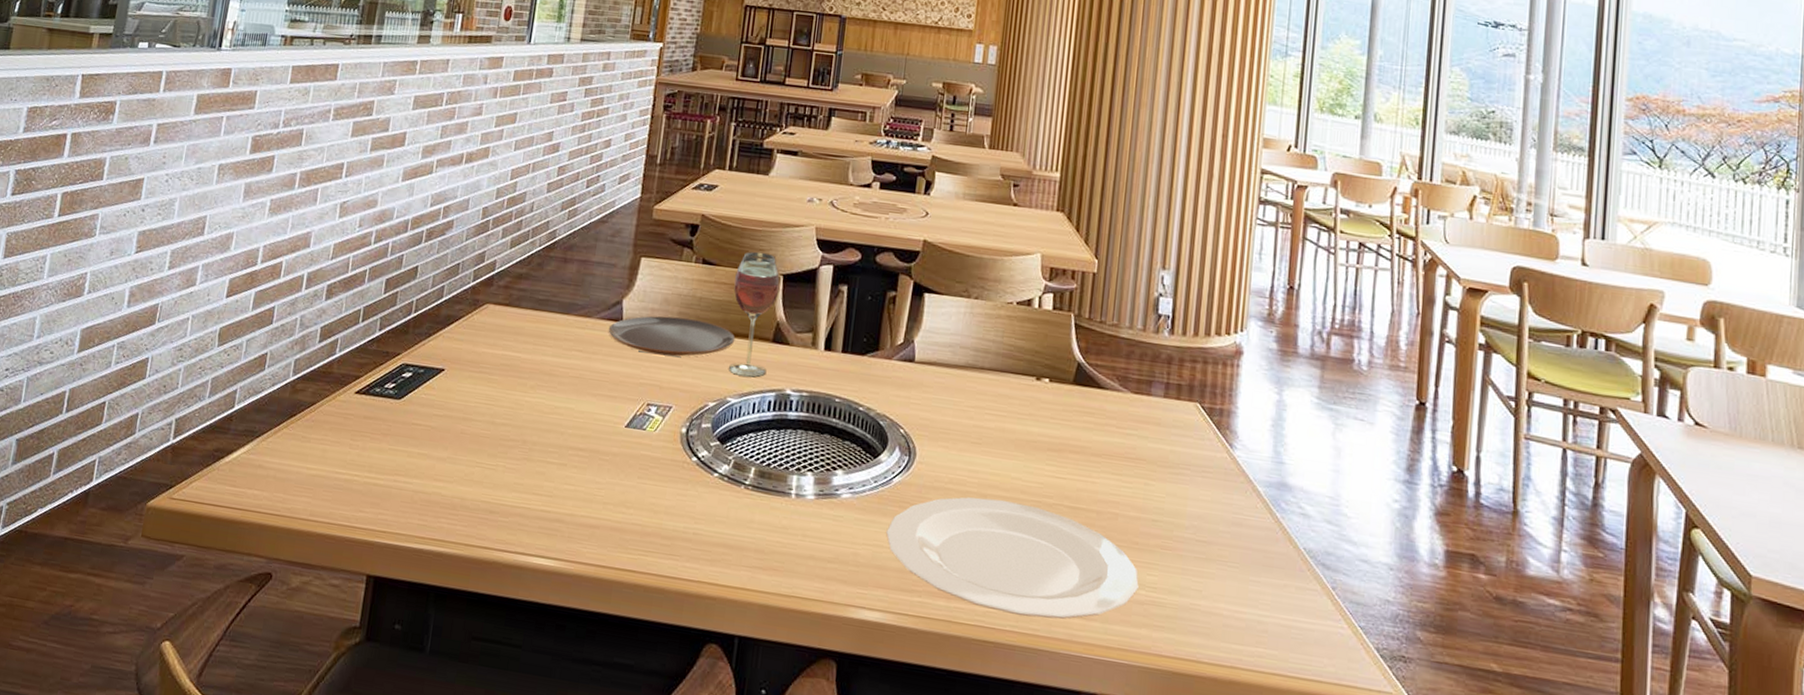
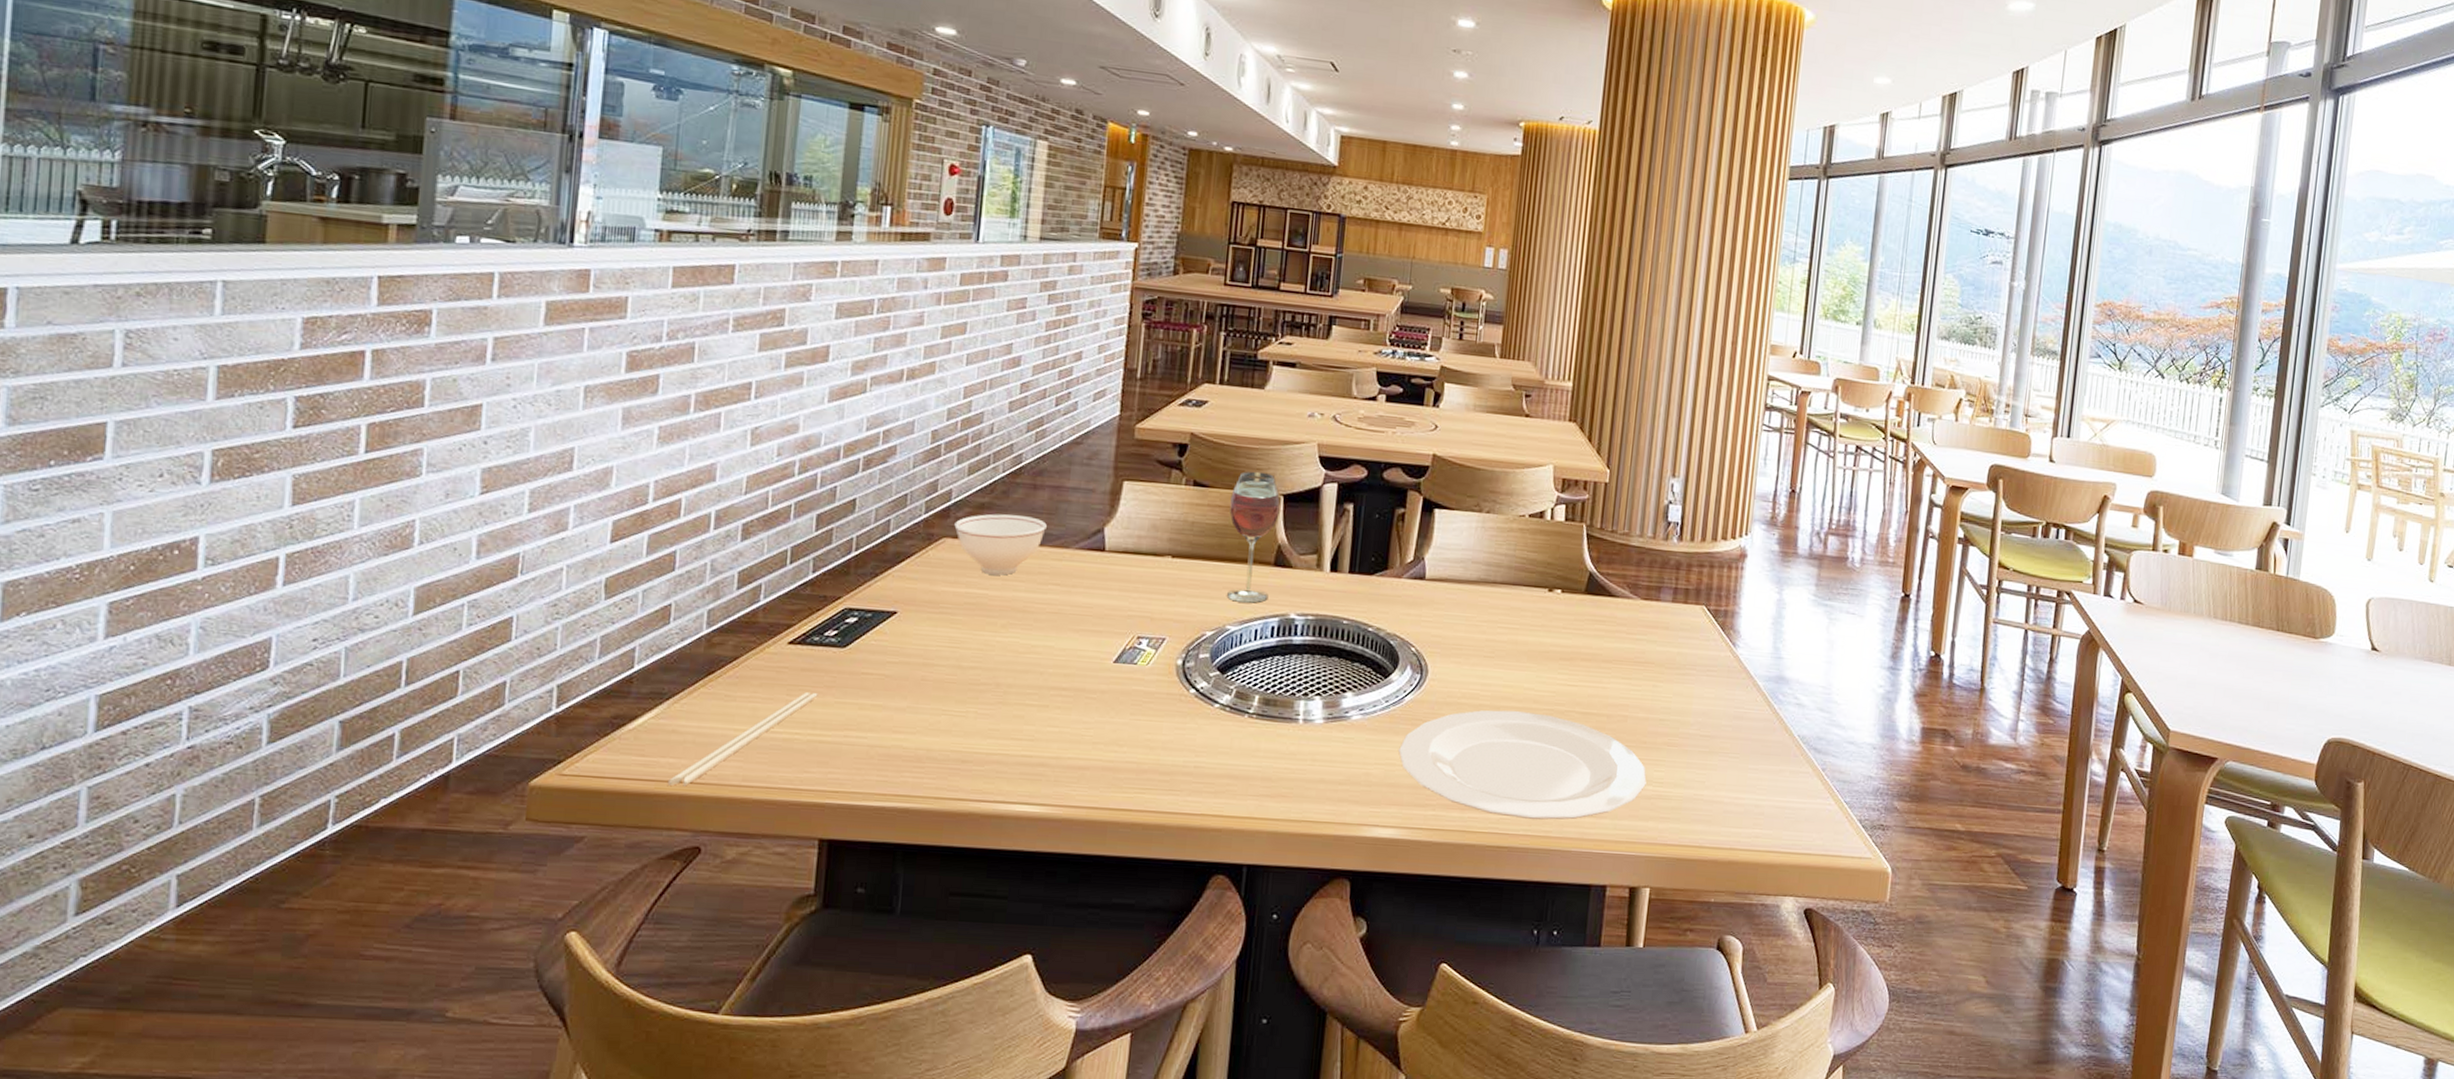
chopsticks: none [251,438,376,517] -> present [667,693,818,787]
bowl: none [496,283,574,340] -> present [954,514,1047,576]
plate: present [608,316,736,357] -> none [1089,543,1233,586]

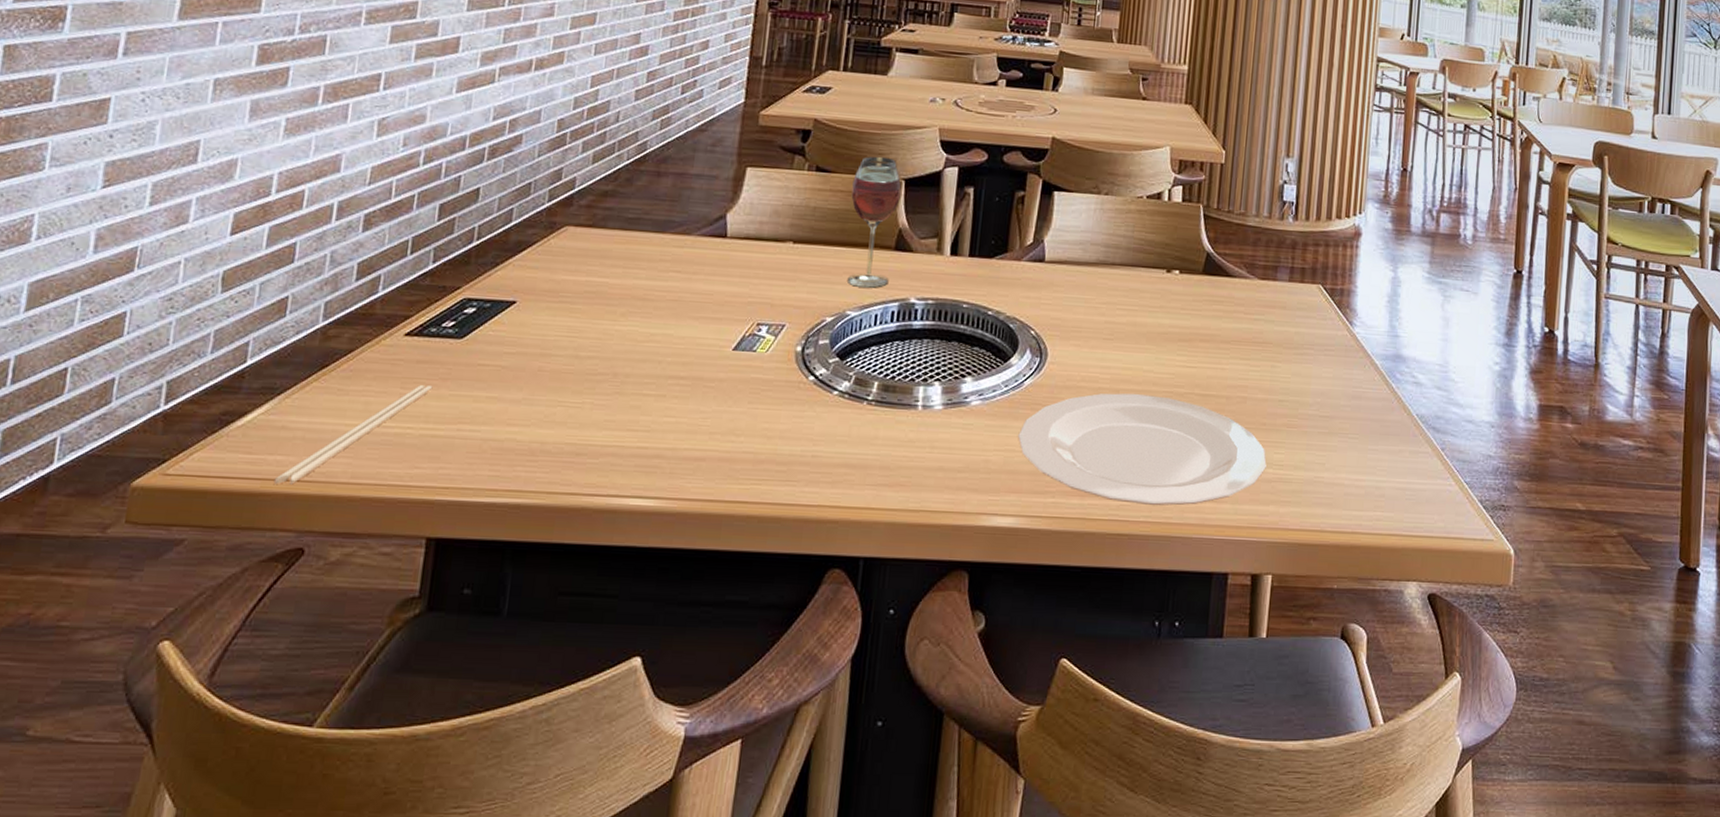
bowl: present [954,514,1047,576] -> none [577,201,669,263]

